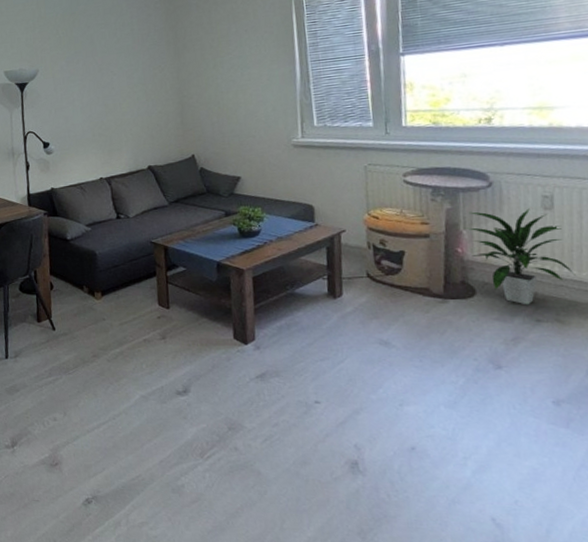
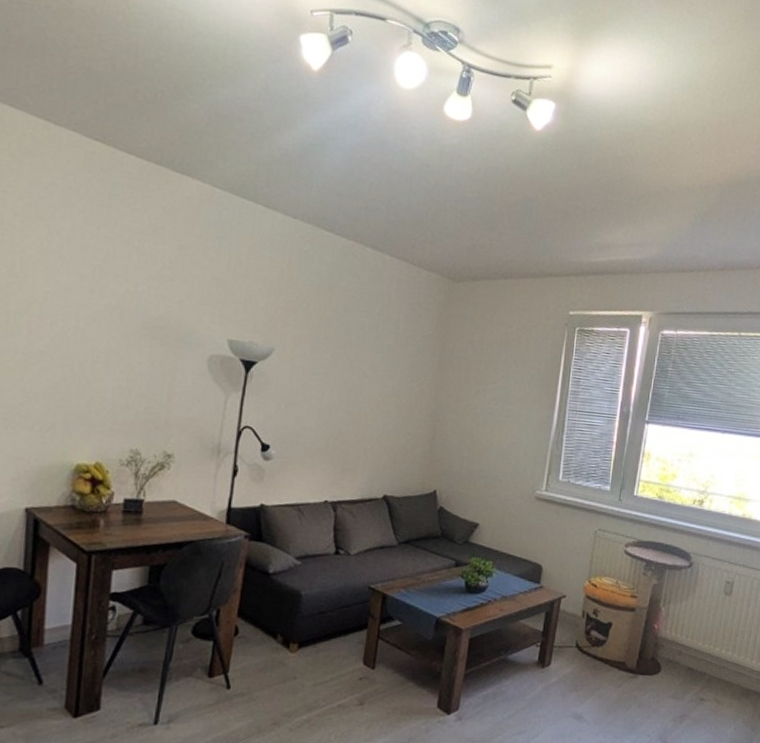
indoor plant: present [464,208,576,305] -> none [663,589,736,684]

